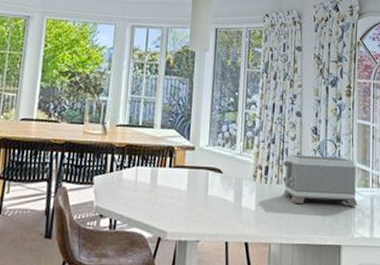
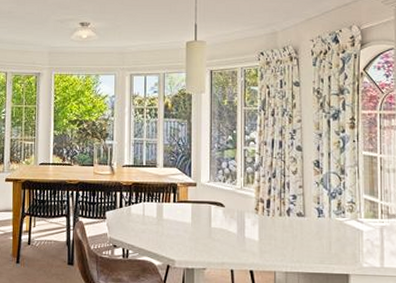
toaster: present [283,154,358,206] -> none [285,187,366,236]

